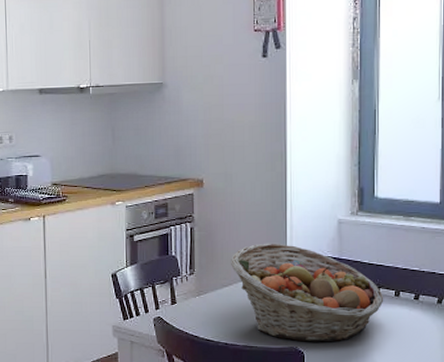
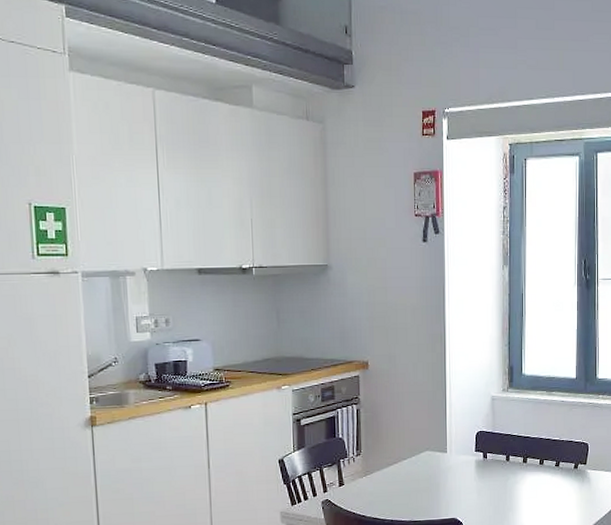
fruit basket: present [230,243,384,342] -> none [394,420,531,512]

